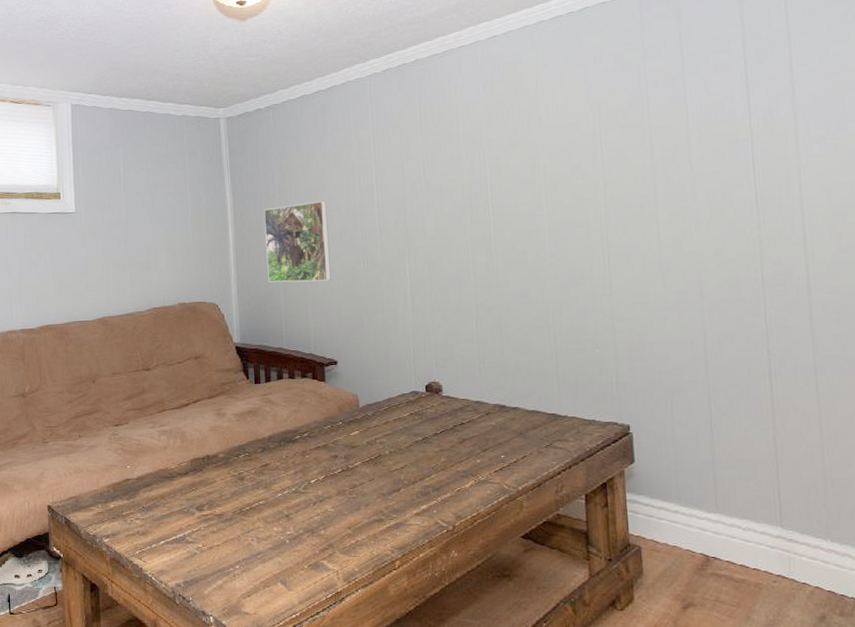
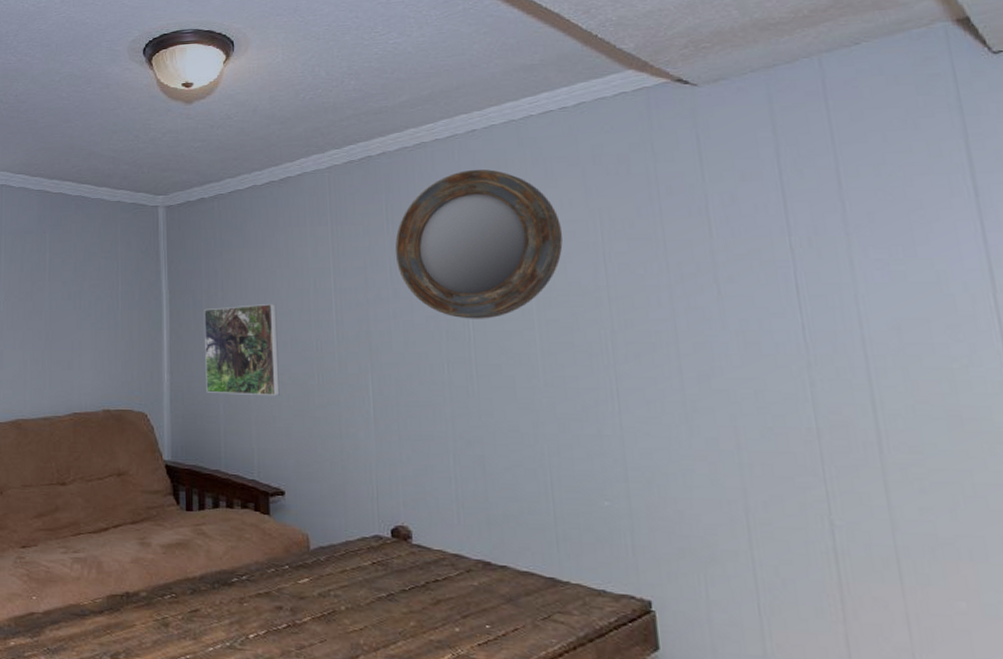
home mirror: none [427,71,567,205] -> present [395,170,563,319]

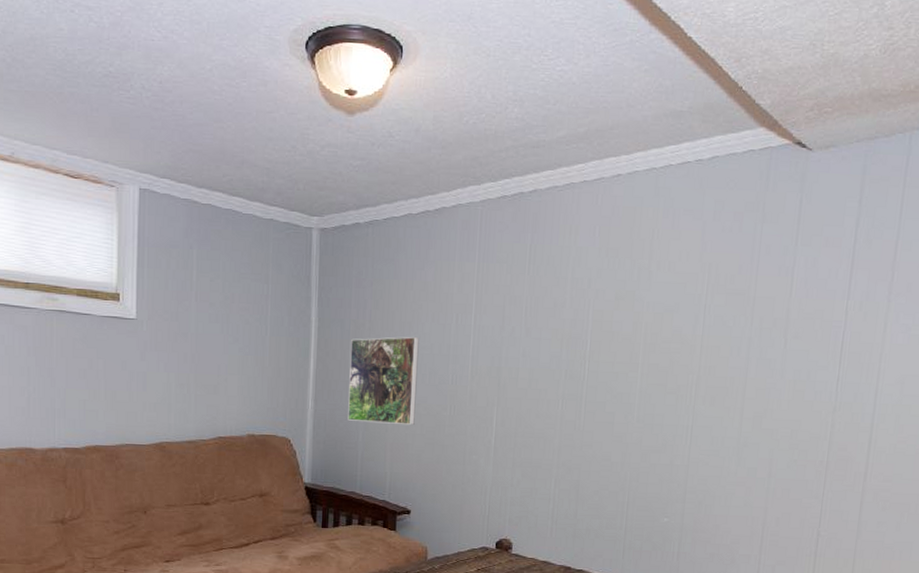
home mirror: present [395,170,563,319] -> none [532,216,676,361]

